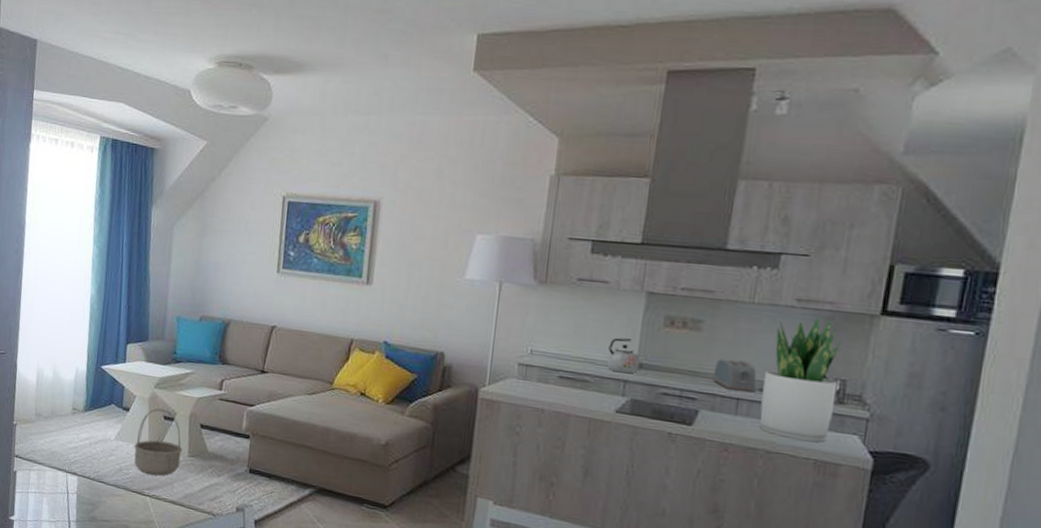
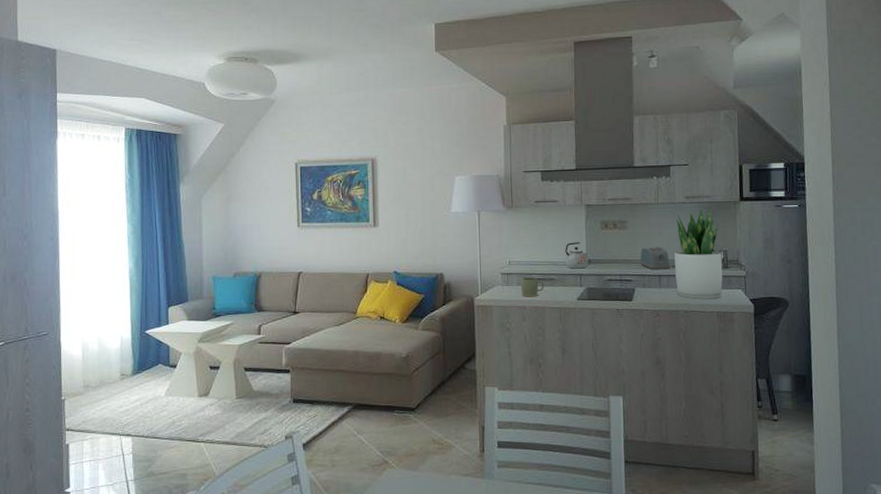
basket: present [134,407,183,476] -> none [184,359,231,422]
mug: none [541,373,574,400] -> present [521,277,545,297]

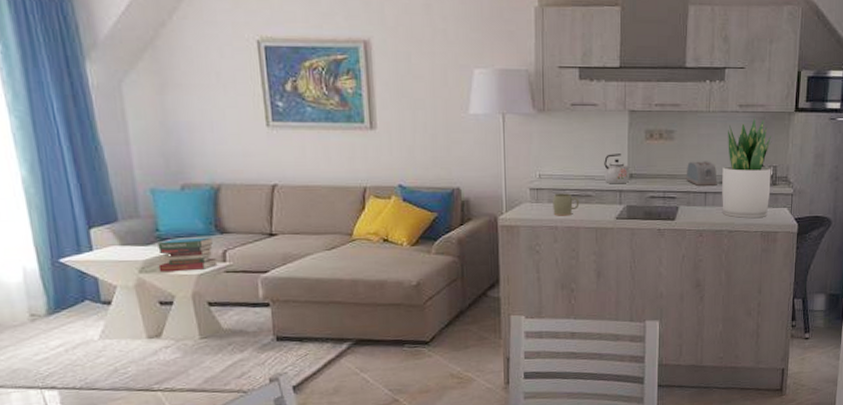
books: none [212,314,254,343] -> present [157,237,218,273]

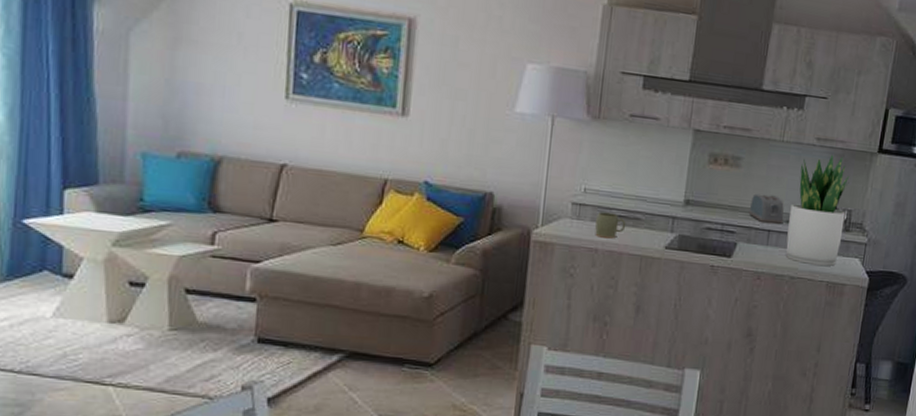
books: present [157,237,218,273] -> none [135,212,205,251]
kettle: present [604,154,630,184] -> none [657,174,688,211]

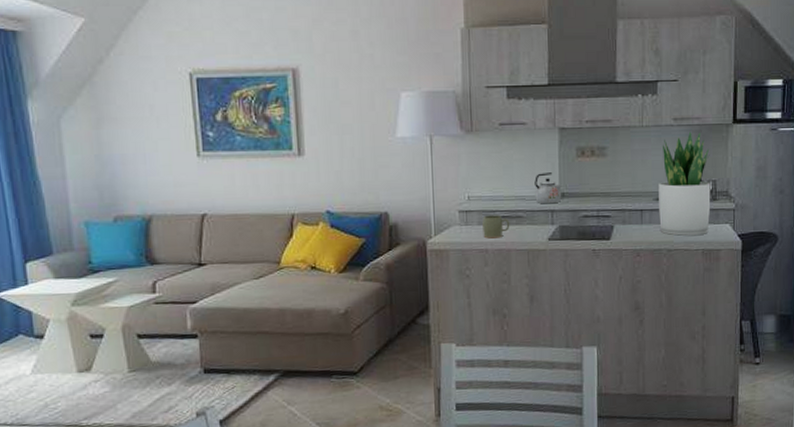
kettle: none [657,174,688,211] -> present [534,172,562,204]
toaster: present [748,193,784,224] -> none [620,177,654,204]

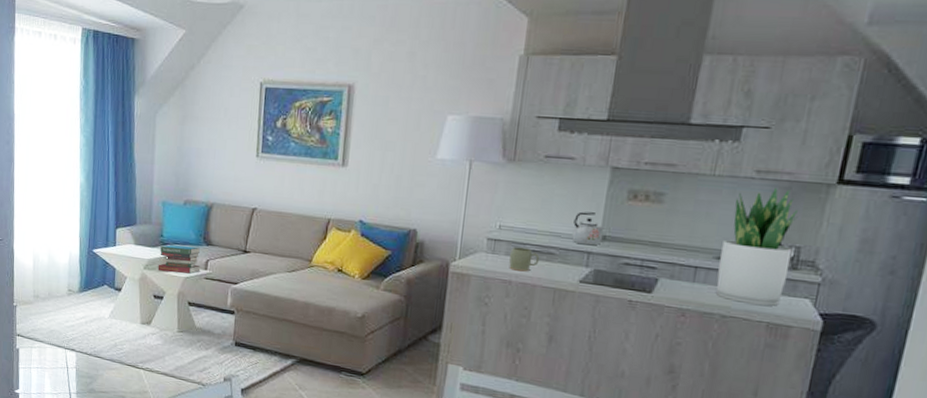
books: none [90,268,148,305] -> present [157,245,201,274]

